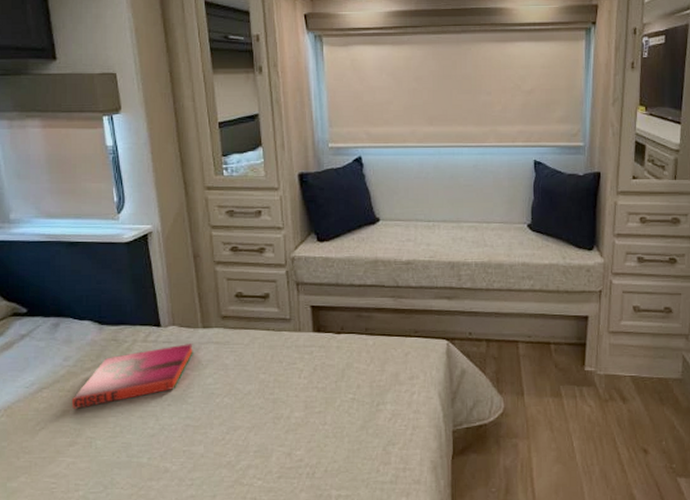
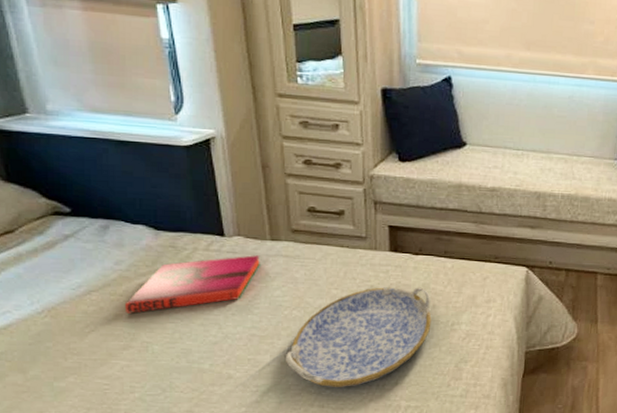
serving tray: none [218,367,357,479] -> present [285,287,432,388]

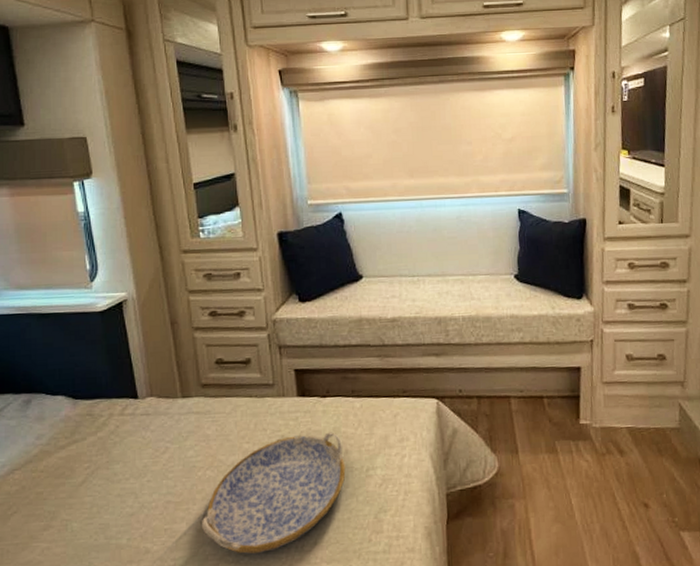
hardback book: present [124,255,260,314] -> none [45,415,173,490]

